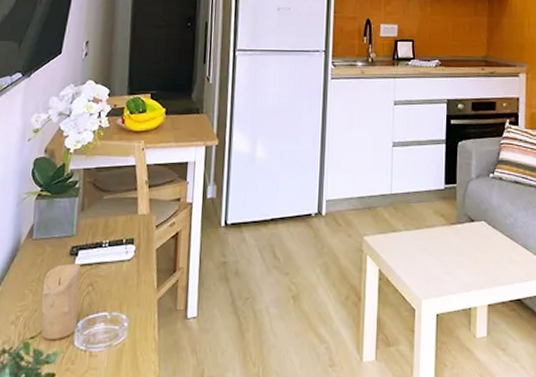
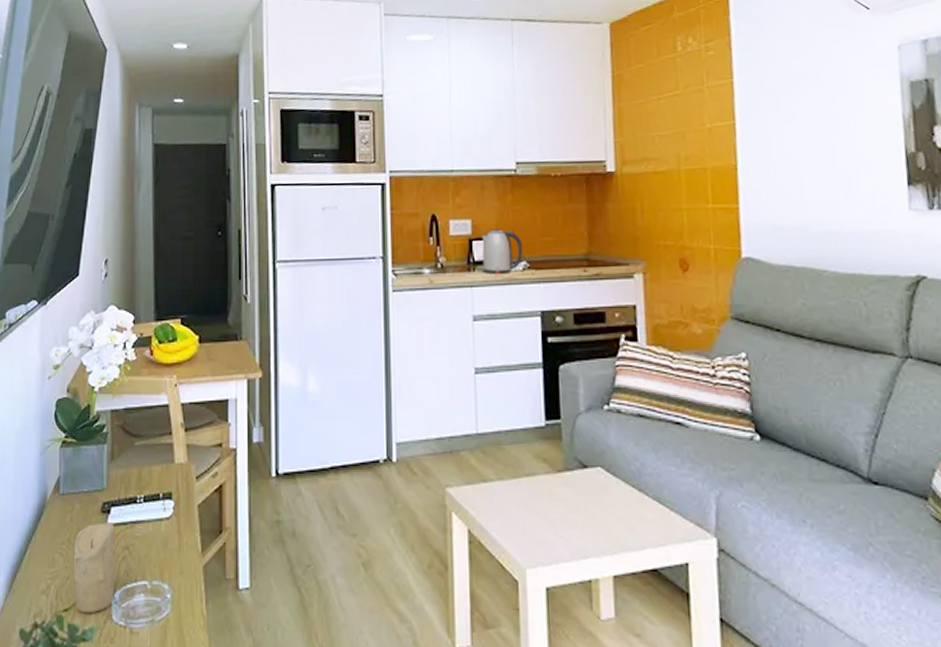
kettle: none [404,33,436,70] -> present [481,229,523,276]

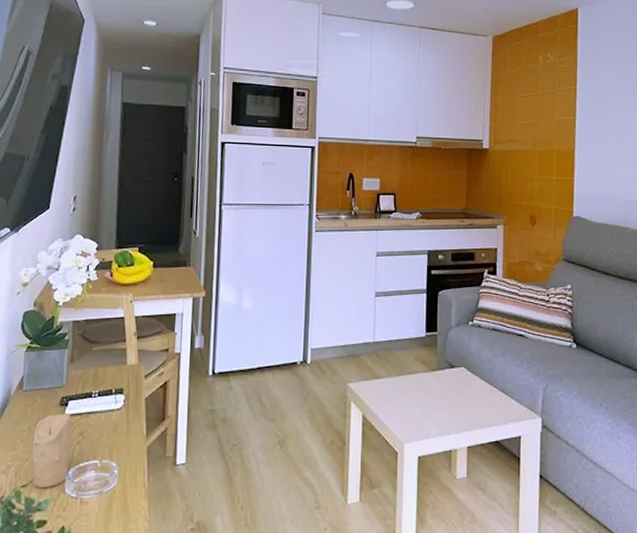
kettle: present [481,229,523,276] -> none [386,187,417,222]

